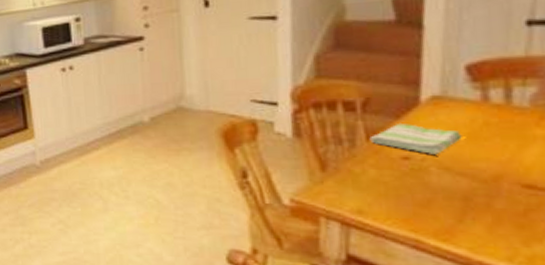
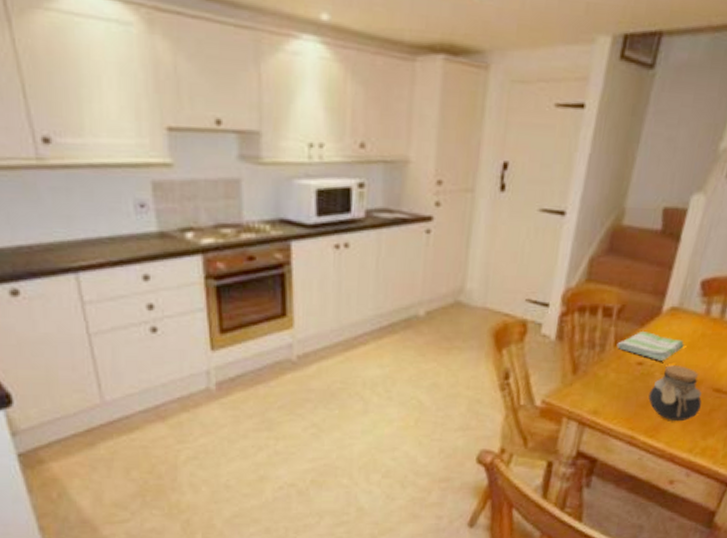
jar: none [428,159,511,224] -> present [648,365,702,422]

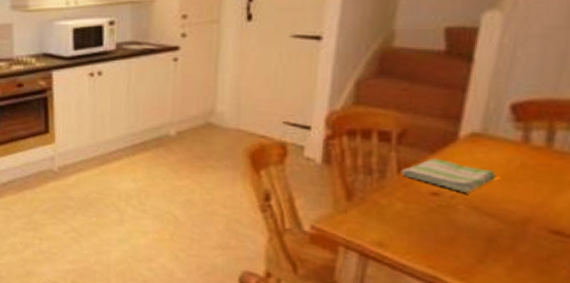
jar: present [648,365,702,422] -> none [452,198,535,265]

